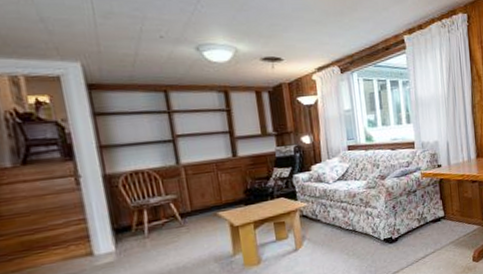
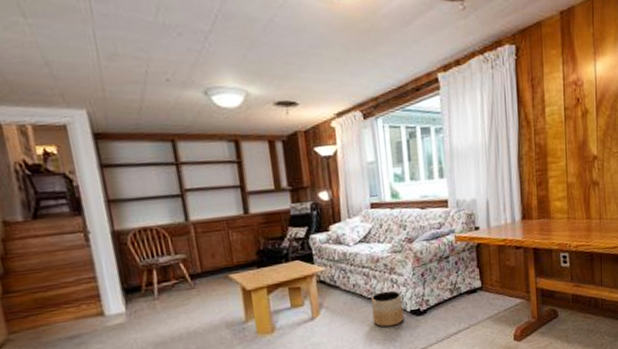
planter: none [348,222,379,255] -> present [370,290,404,328]

